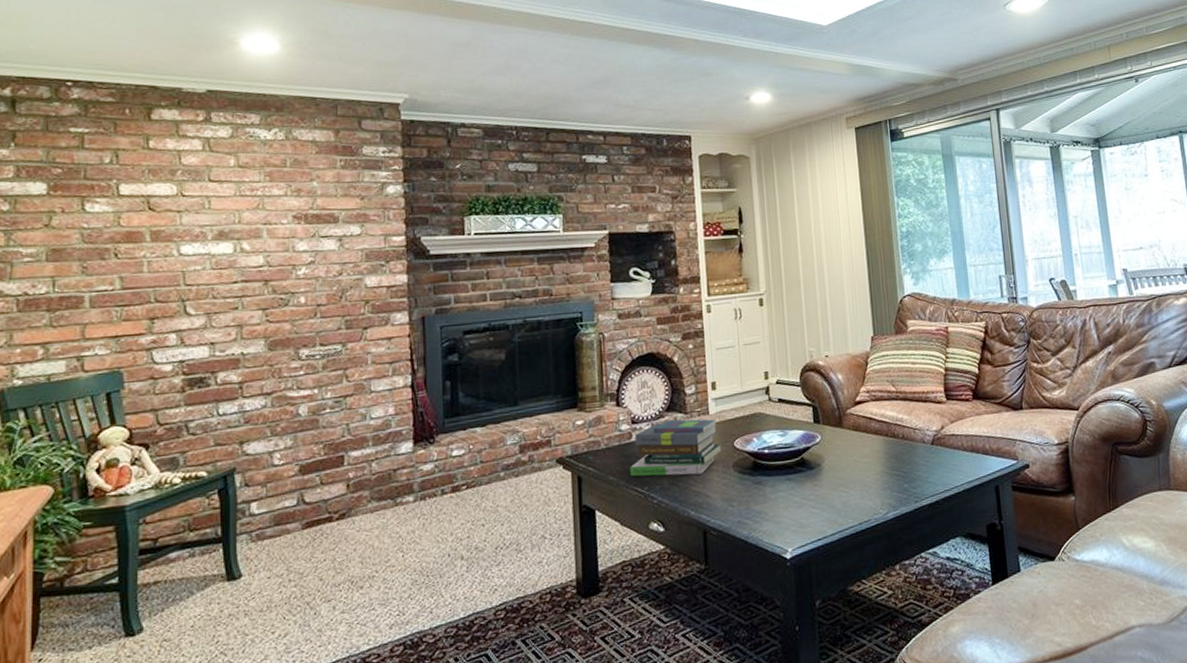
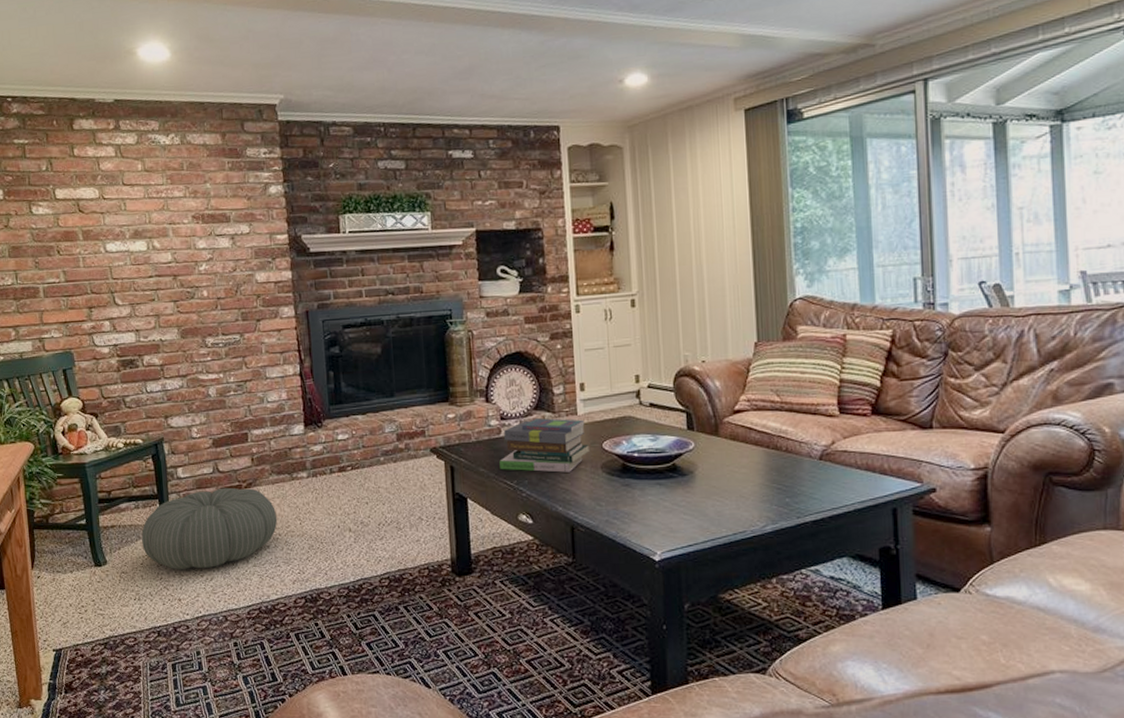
pouf: none [195,519,375,629] -> present [141,487,278,569]

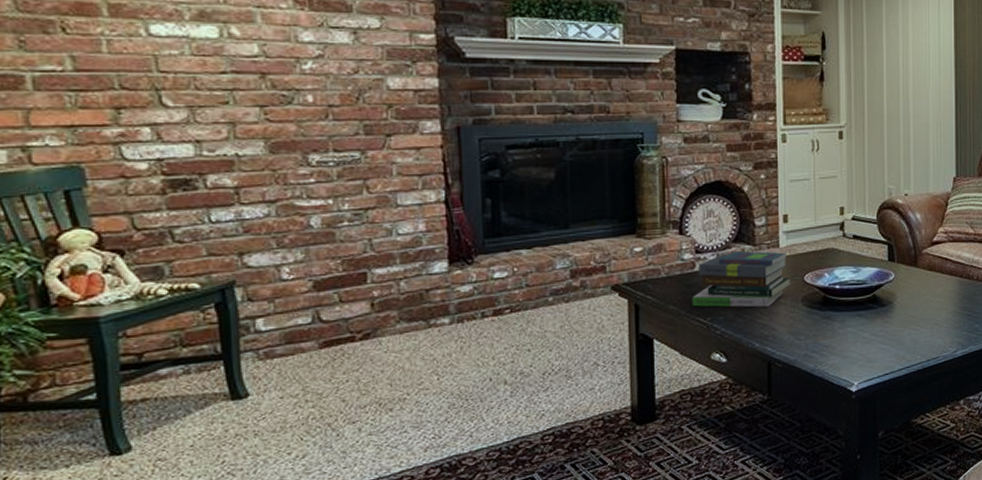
pouf: present [141,487,278,569] -> none [193,340,406,449]

